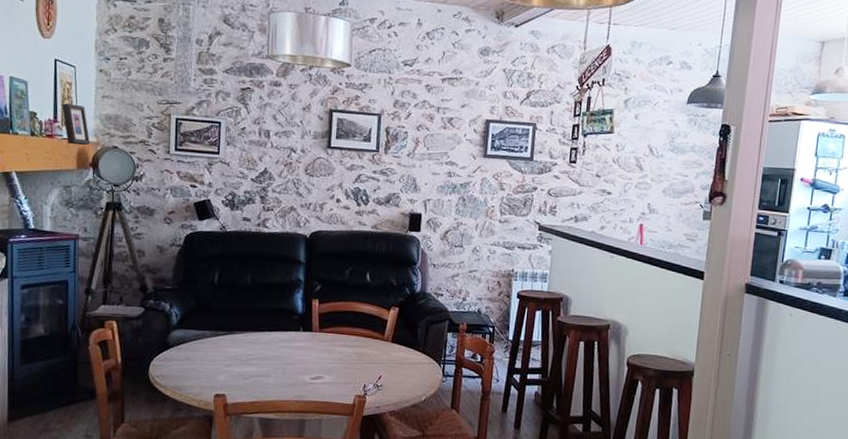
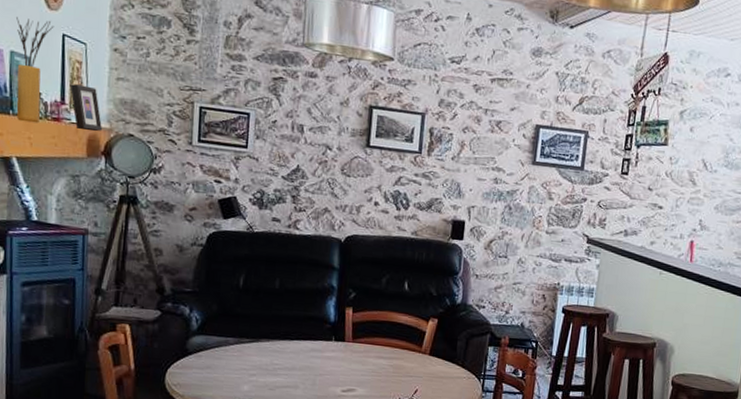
vase: none [15,46,48,141] -> present [16,17,54,124]

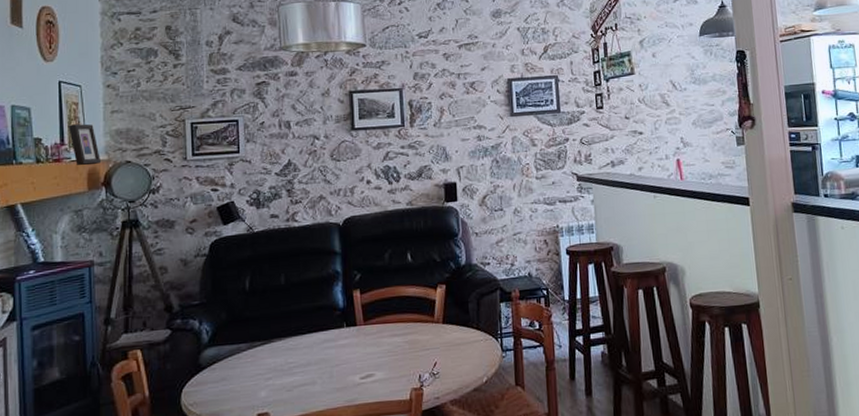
vase: present [16,17,54,124] -> none [16,72,51,169]

